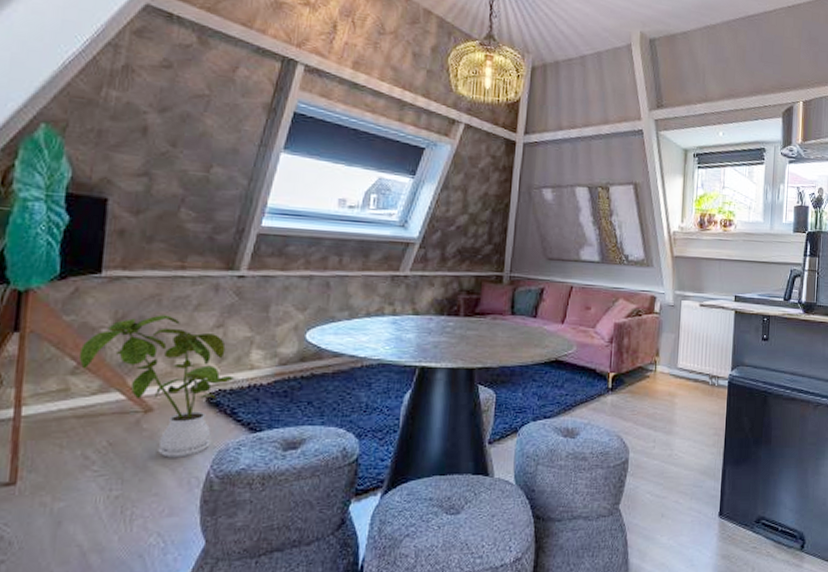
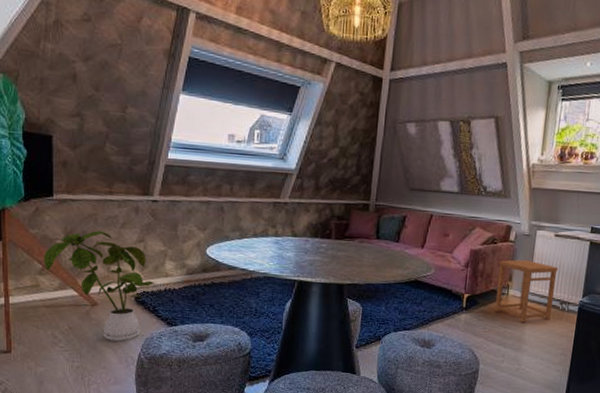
side table: none [642,332,705,402] -> present [494,260,558,323]

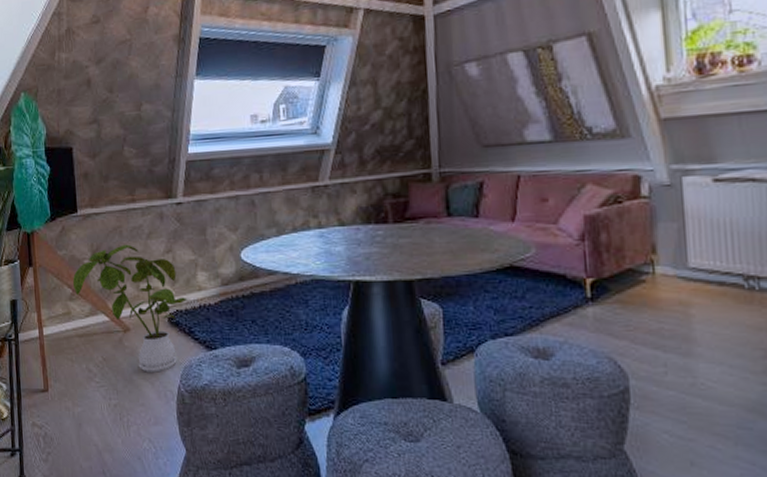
side table: present [494,260,558,323] -> none [632,221,734,314]

